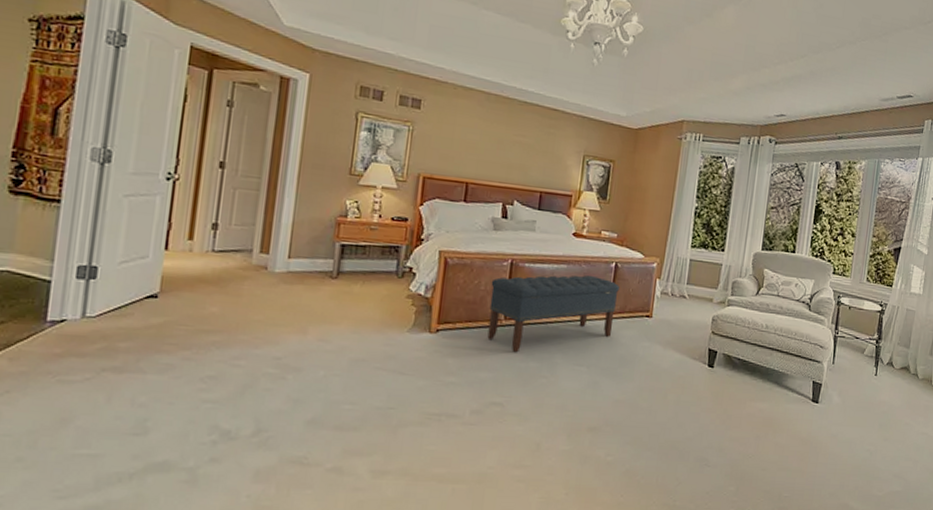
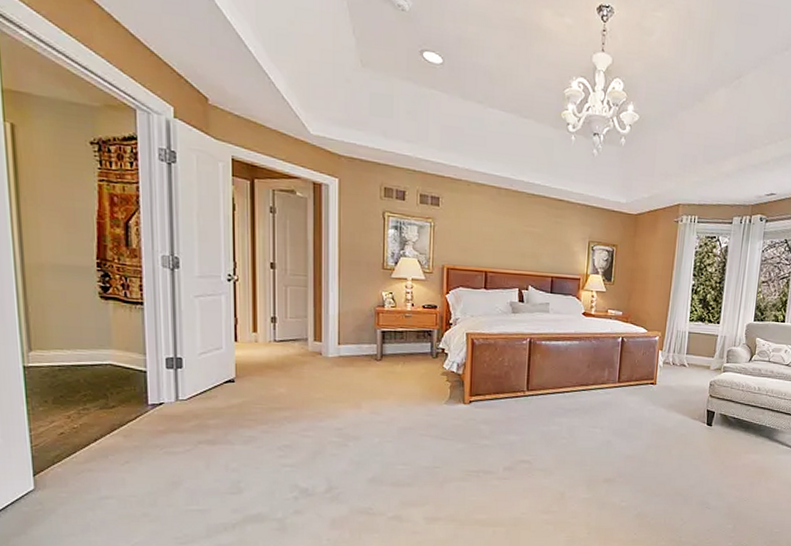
bench: present [487,275,619,353] -> none [513,350,626,419]

